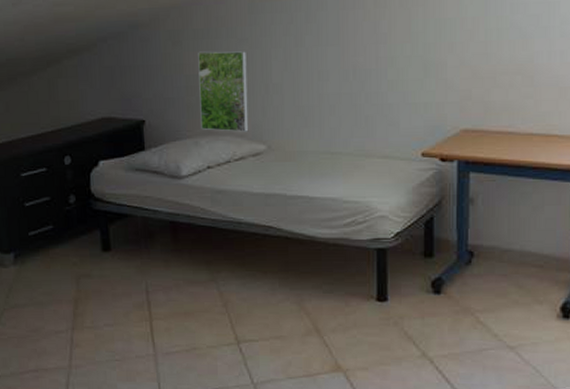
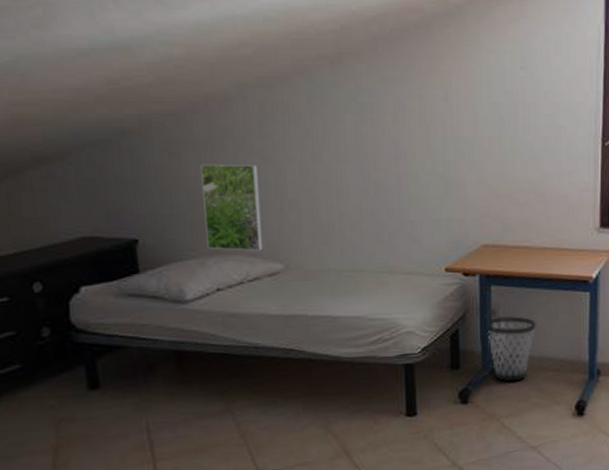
wastebasket: none [464,206,518,276] -> present [487,316,536,383]

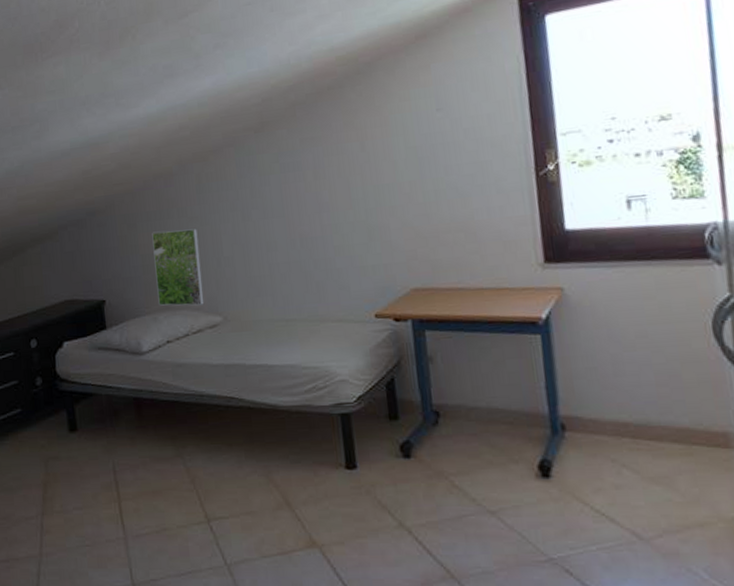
wastebasket: present [487,316,536,383] -> none [425,362,480,436]

